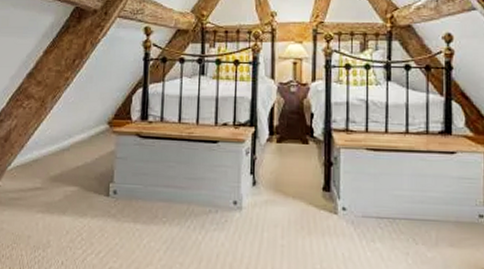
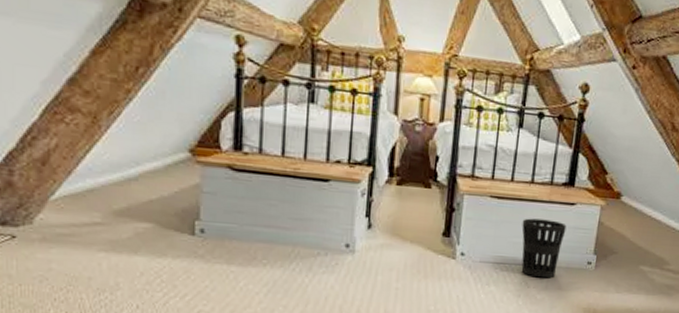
wastebasket: none [402,169,449,234] -> present [521,218,567,278]

